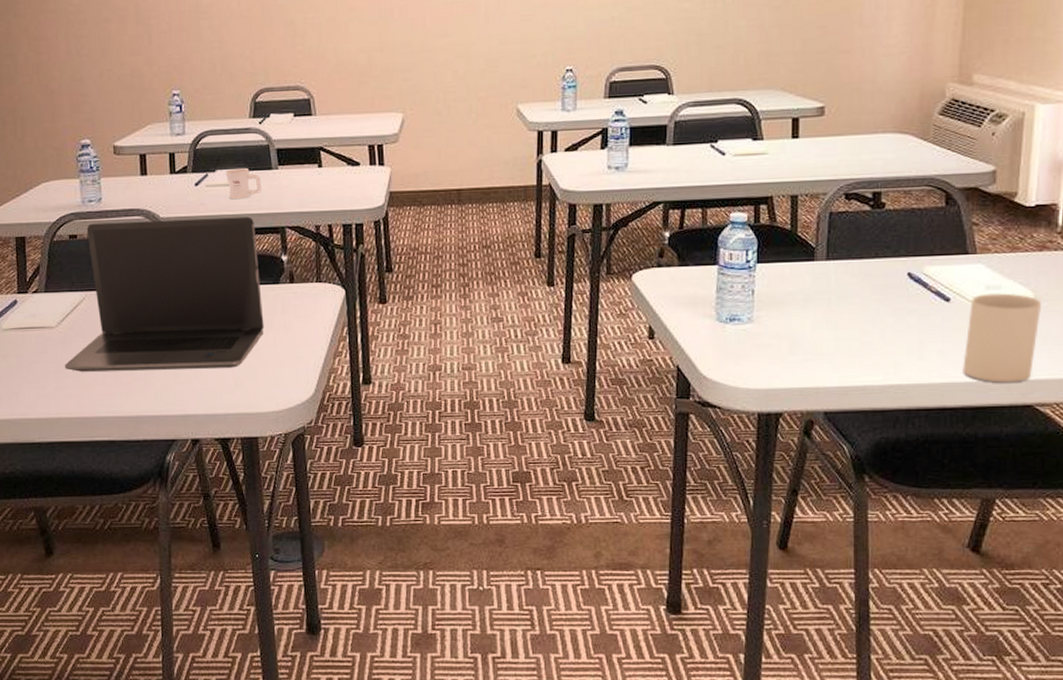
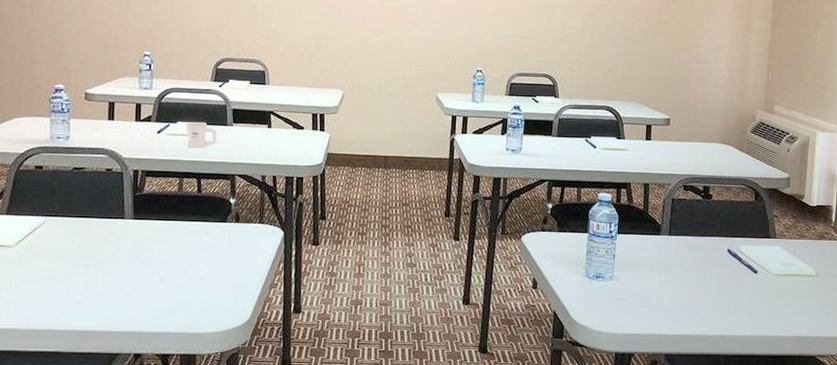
laptop computer: present [64,216,264,372] -> none [18,157,210,292]
cup: present [963,293,1041,383] -> none [766,269,821,338]

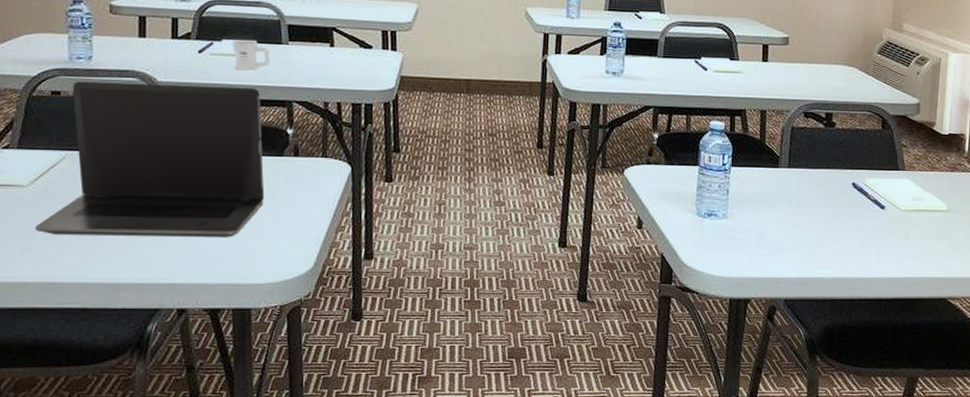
laptop computer: none [18,157,210,292] -> present [34,81,265,237]

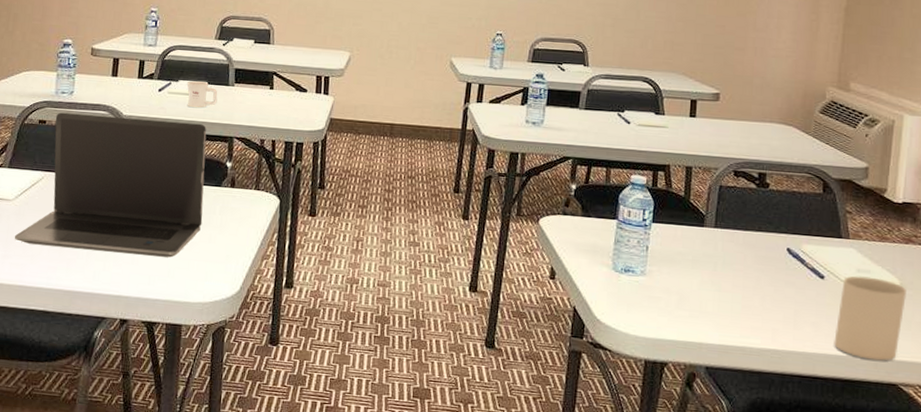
cup: none [894,204,953,279] -> present [834,276,906,361]

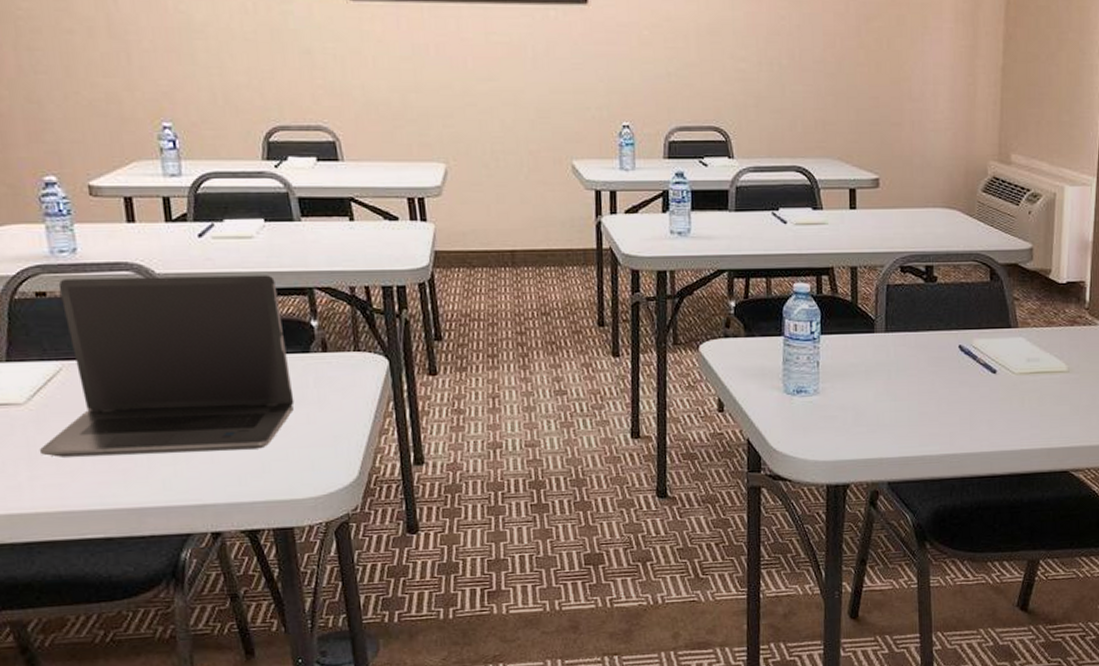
mug: present [186,81,218,109] -> none [235,219,283,255]
cup: present [834,276,906,361] -> none [1009,365,1073,451]

